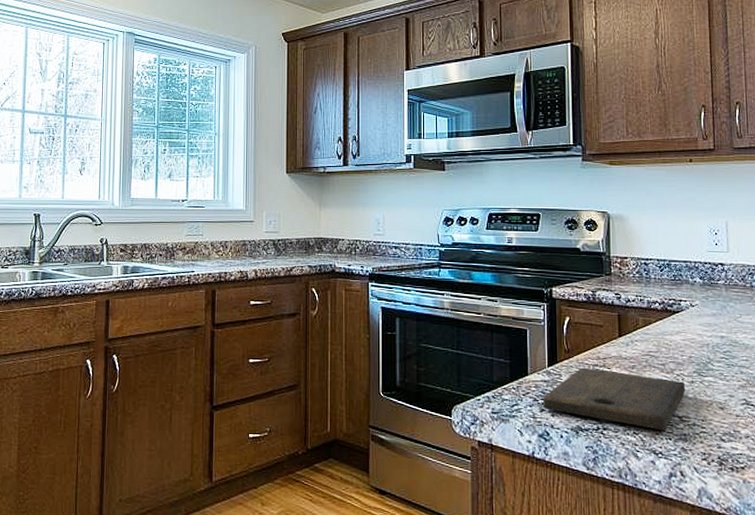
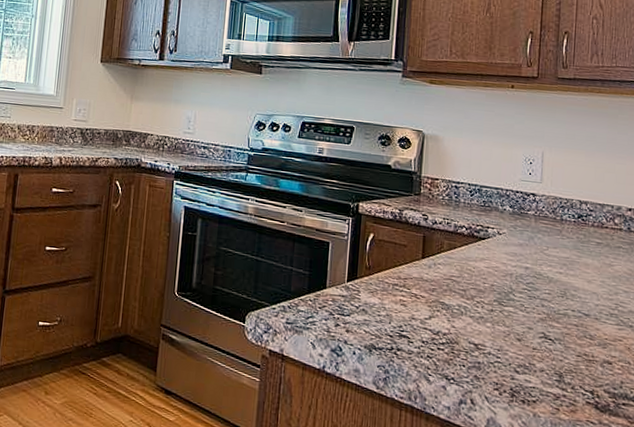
cutting board: present [543,367,686,431] -> none [339,285,485,357]

